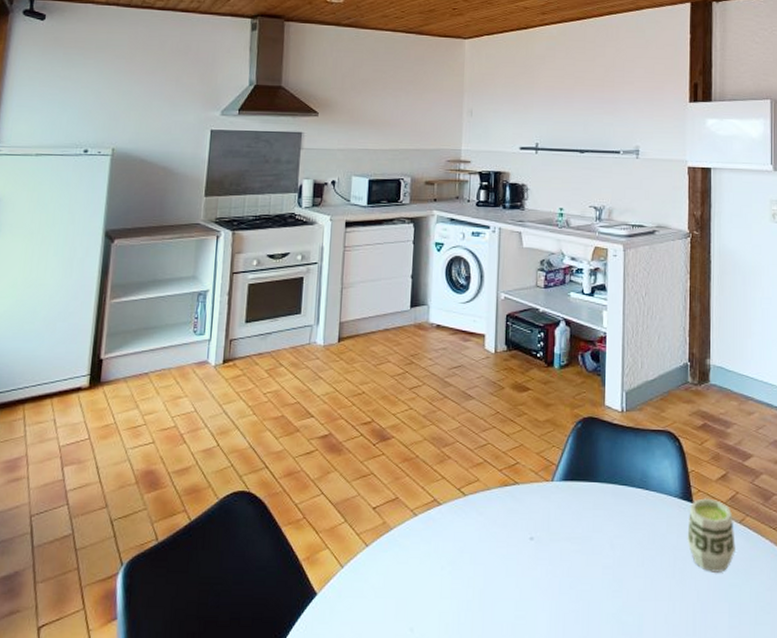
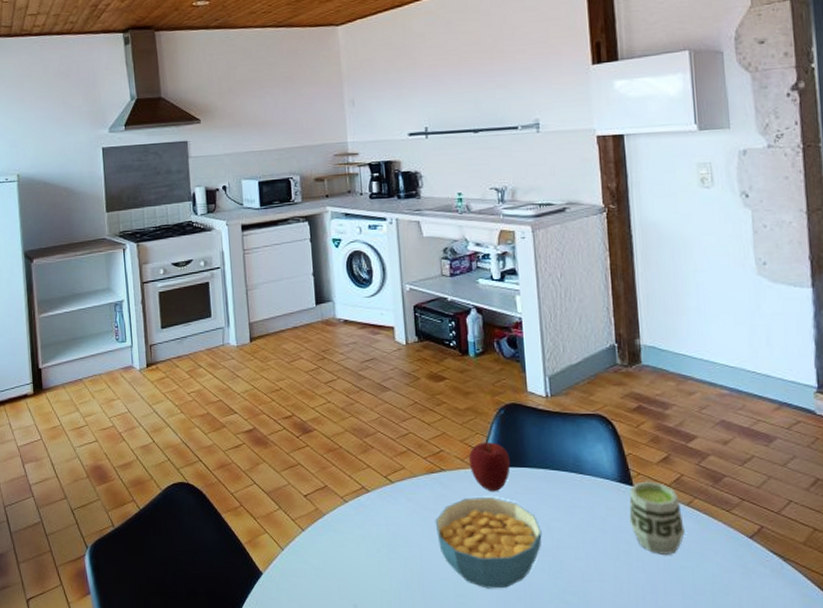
cereal bowl: none [503,512,605,609] -> present [435,497,542,589]
apple: none [543,455,582,507] -> present [469,442,511,492]

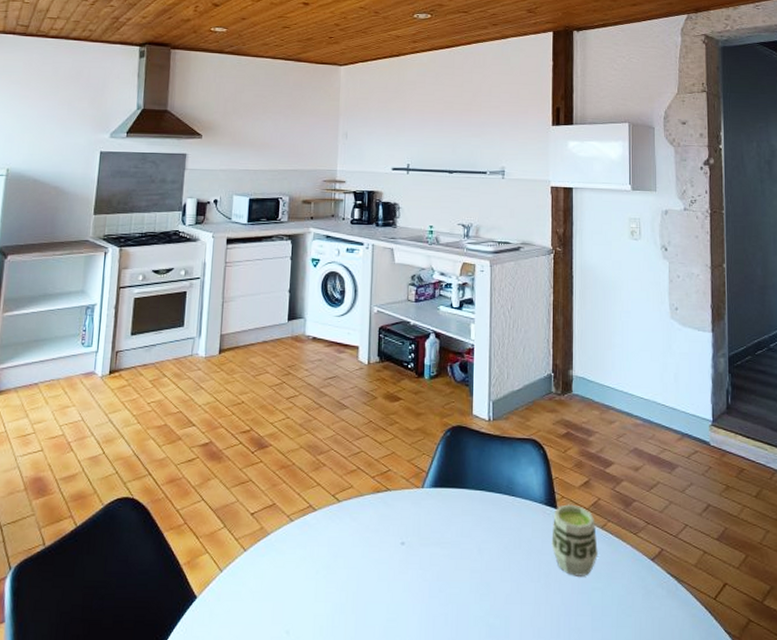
cereal bowl: present [435,497,542,589] -> none [375,518,473,612]
apple: present [469,442,511,492] -> none [414,463,451,513]

